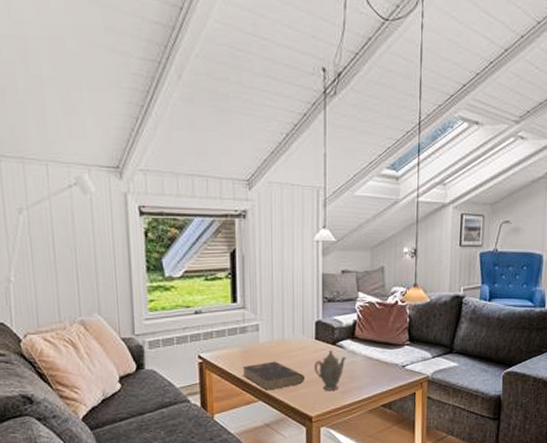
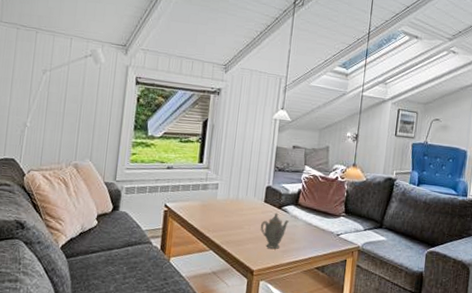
book: present [242,361,306,391] -> none [199,216,252,242]

